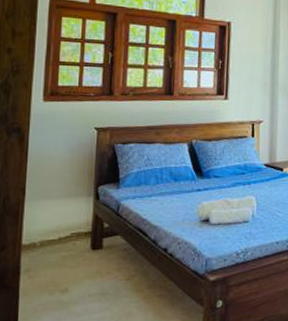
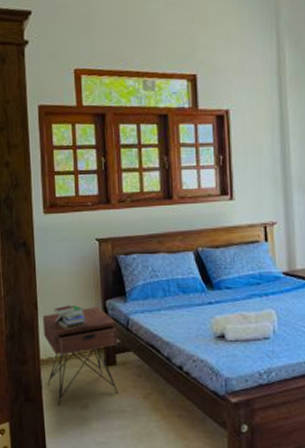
nightstand: none [26,192,107,292] -> present [42,306,118,407]
book: none [42,190,75,214] -> present [53,305,86,329]

